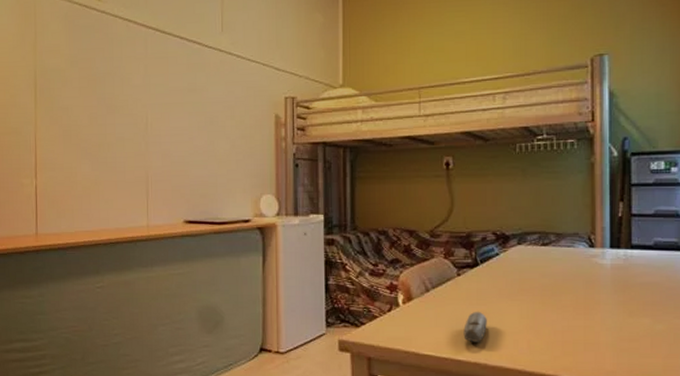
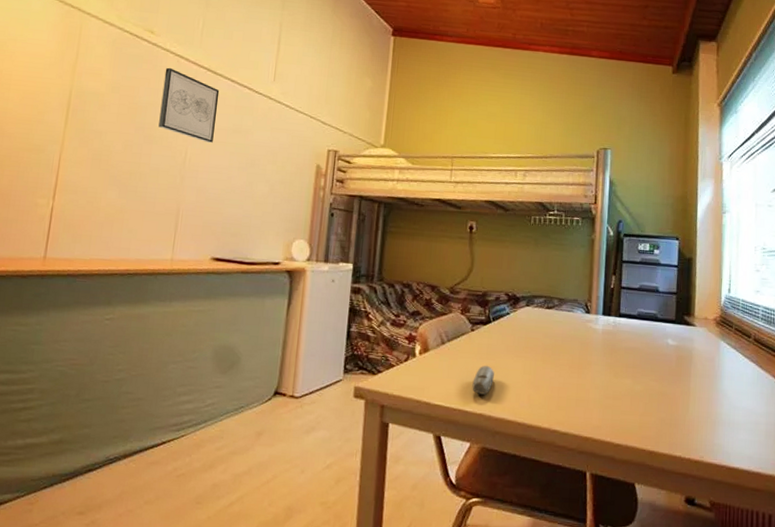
wall art: none [116,33,171,105] -> present [158,67,220,143]

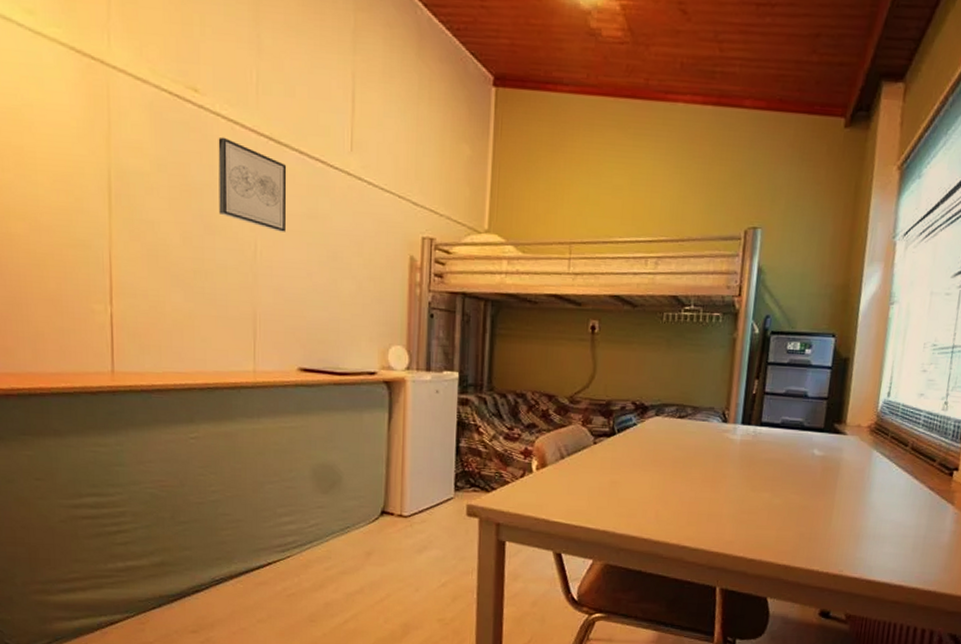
computer mouse: present [472,365,494,395] -> none [594,480,619,511]

